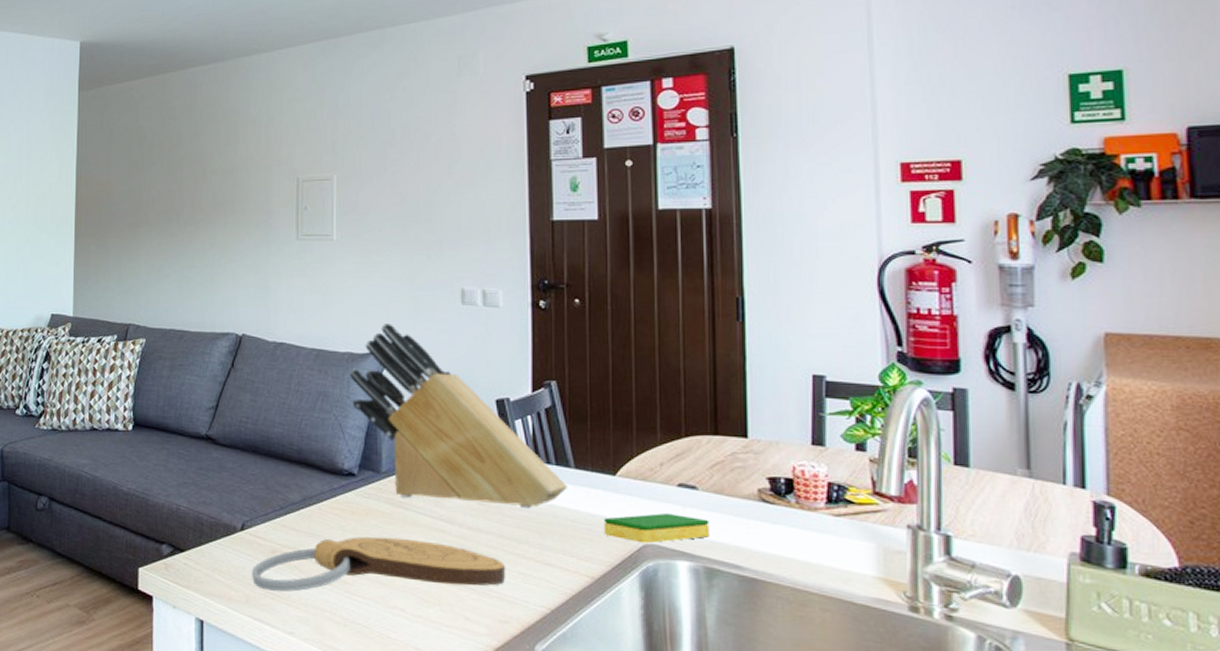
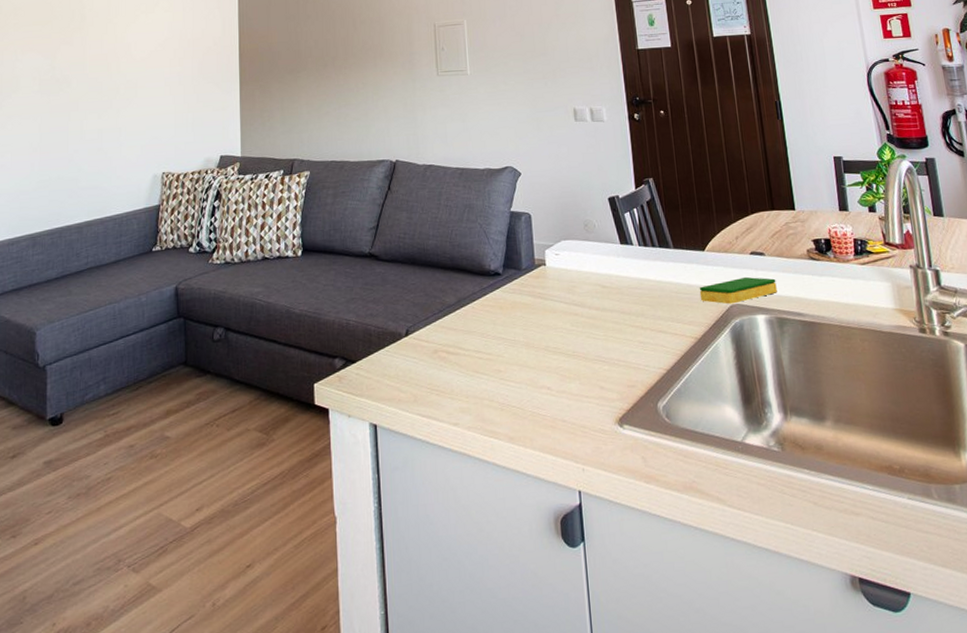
cutting board: present [251,536,505,592] -> none [417,324,629,389]
knife block: present [349,322,567,509] -> none [489,140,670,289]

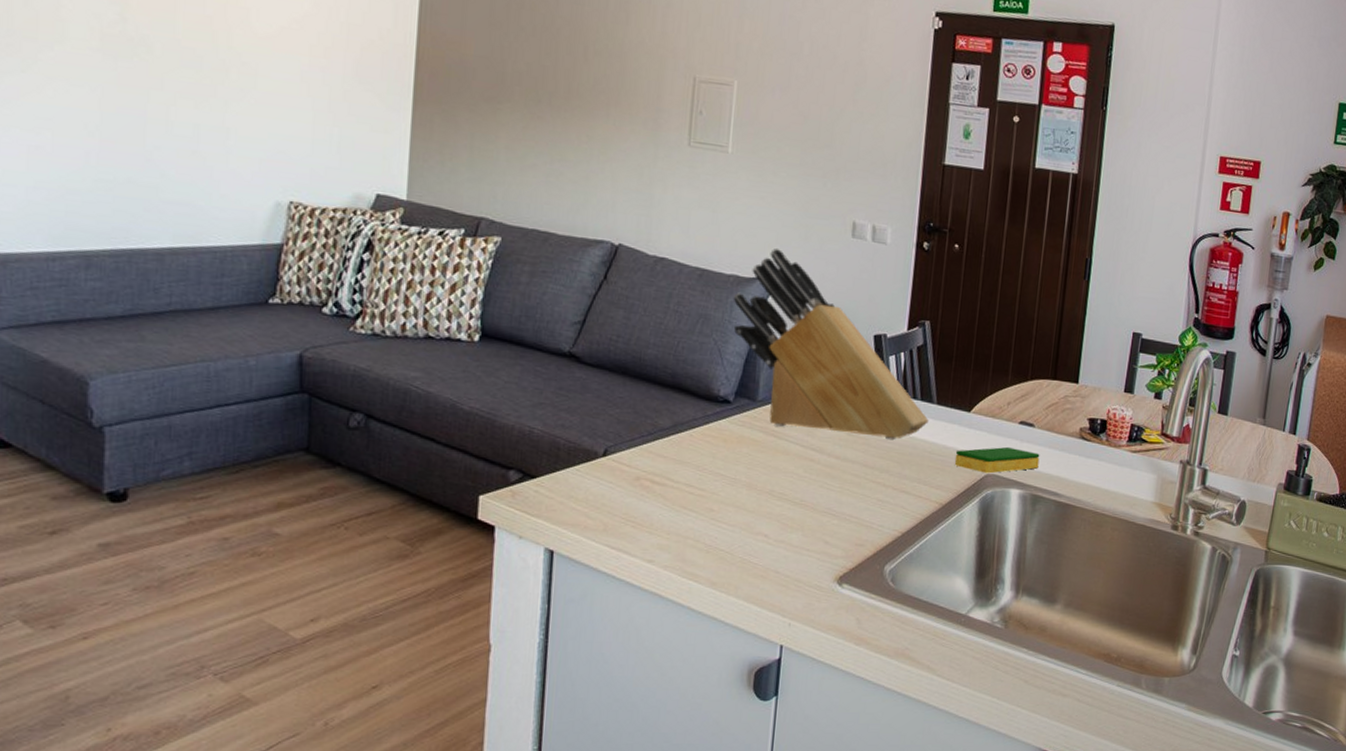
knife block: none [489,140,670,289] -> present [733,247,929,441]

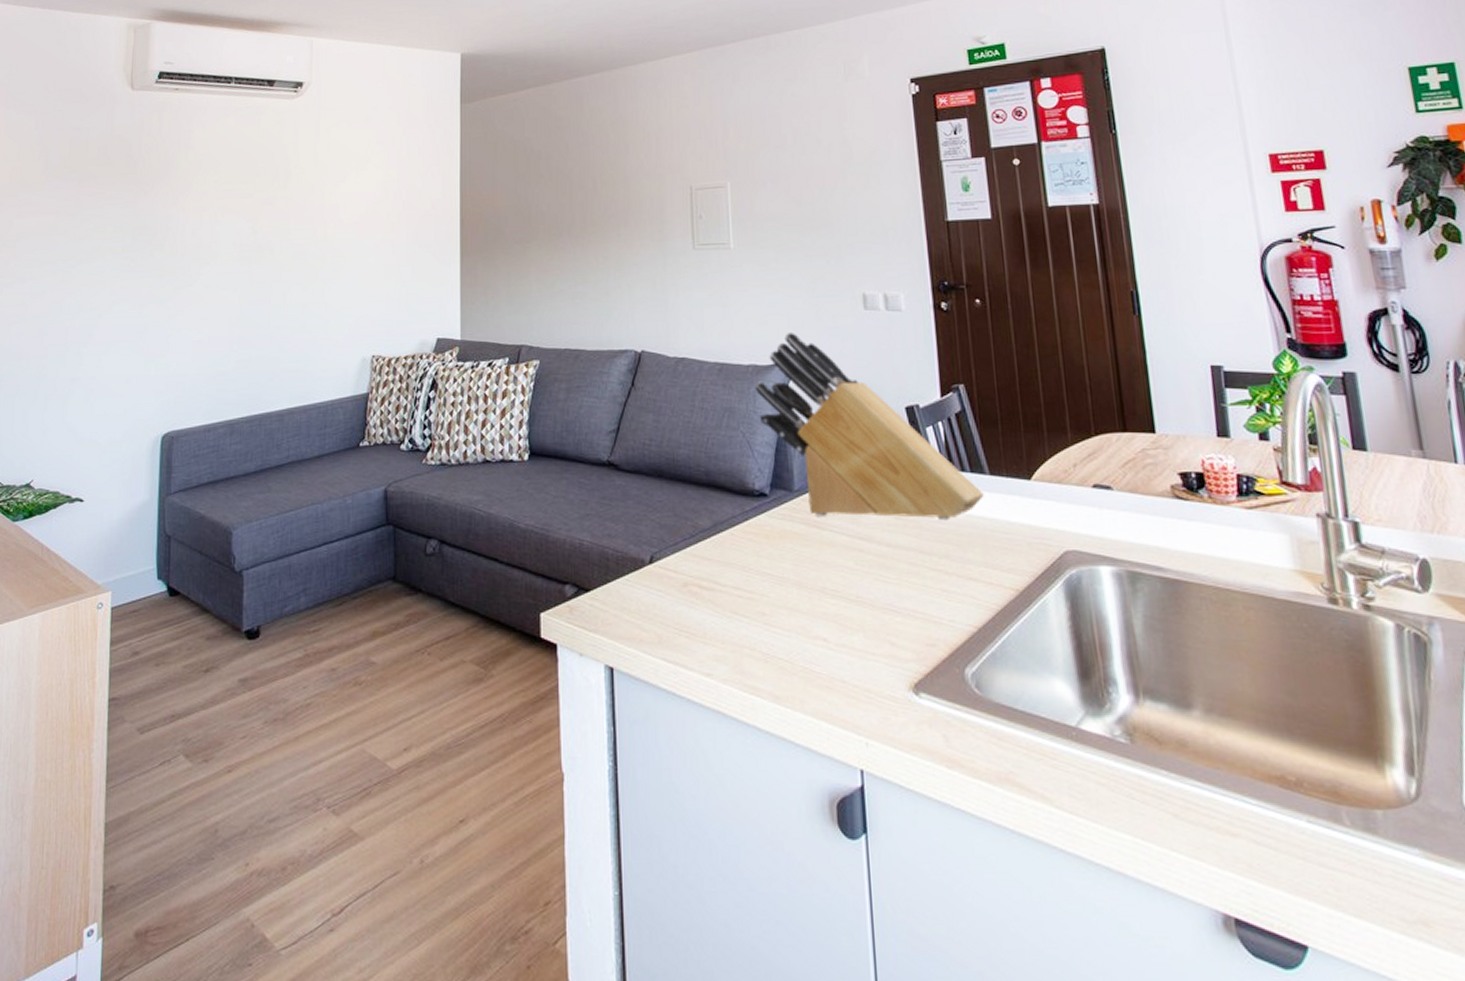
dish sponge: present [954,446,1040,474] -> none [1022,515,1129,550]

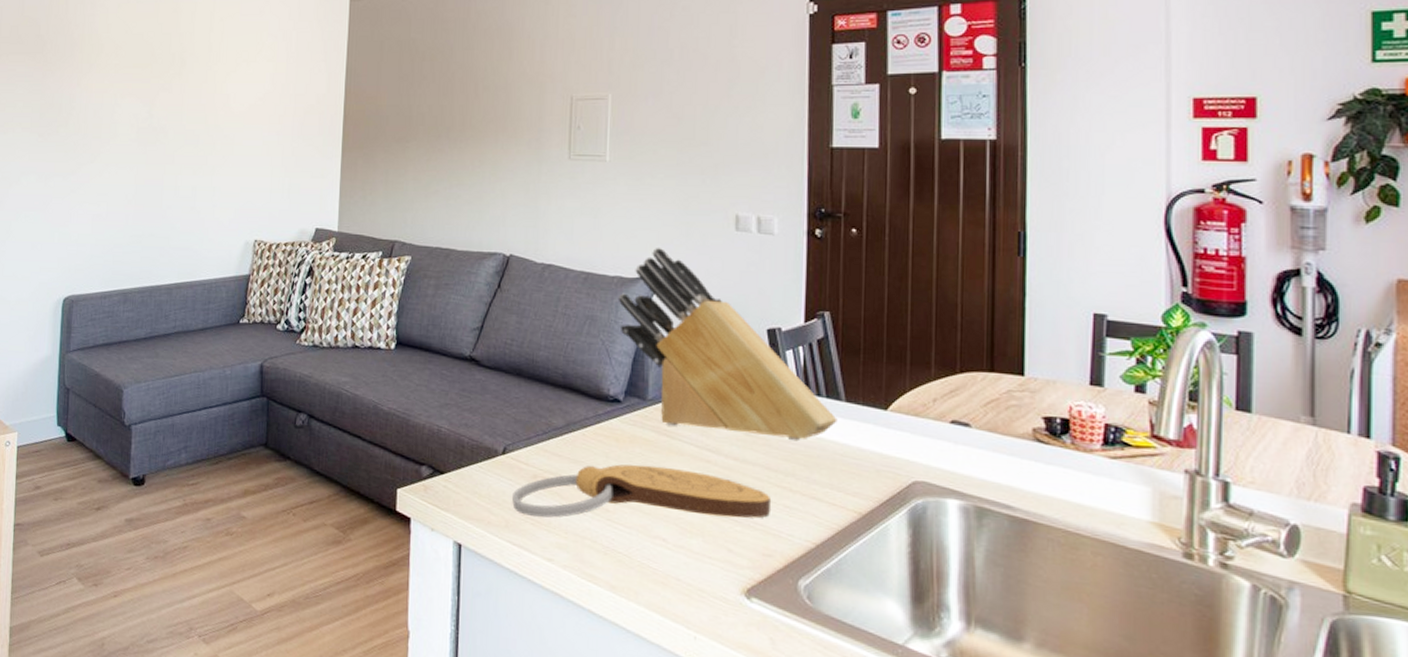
cutting board: none [662,560,929,630] -> present [511,464,770,518]

